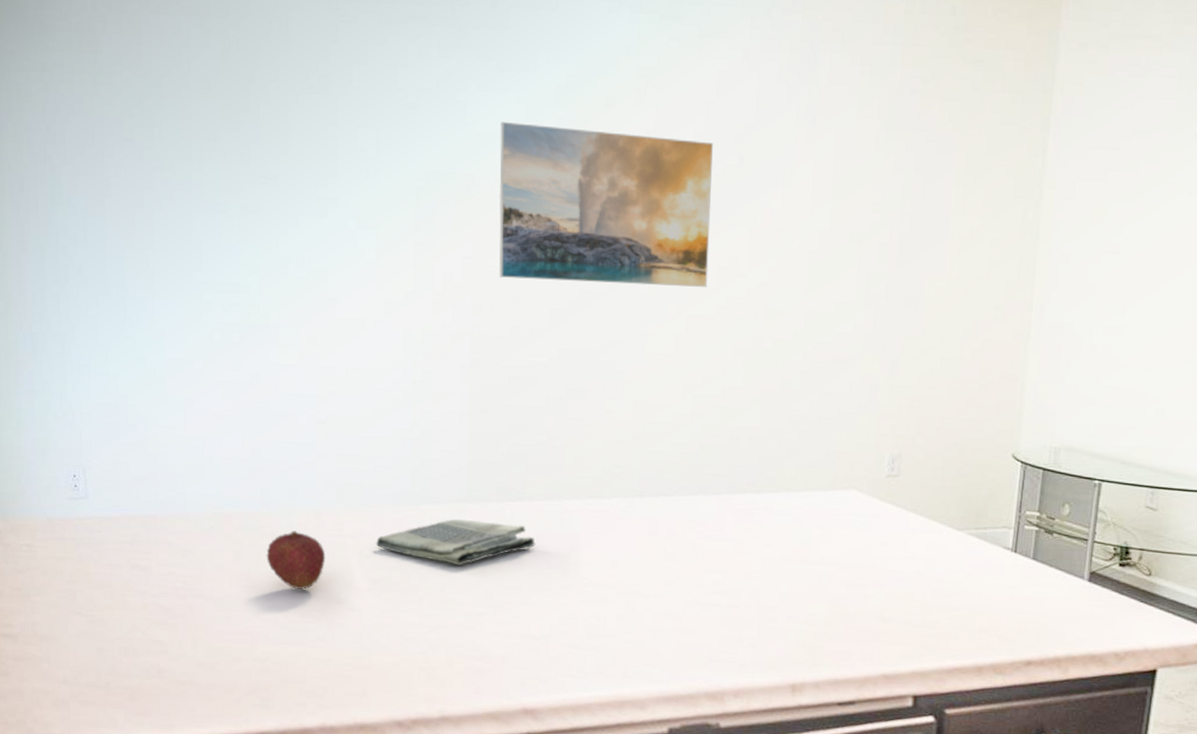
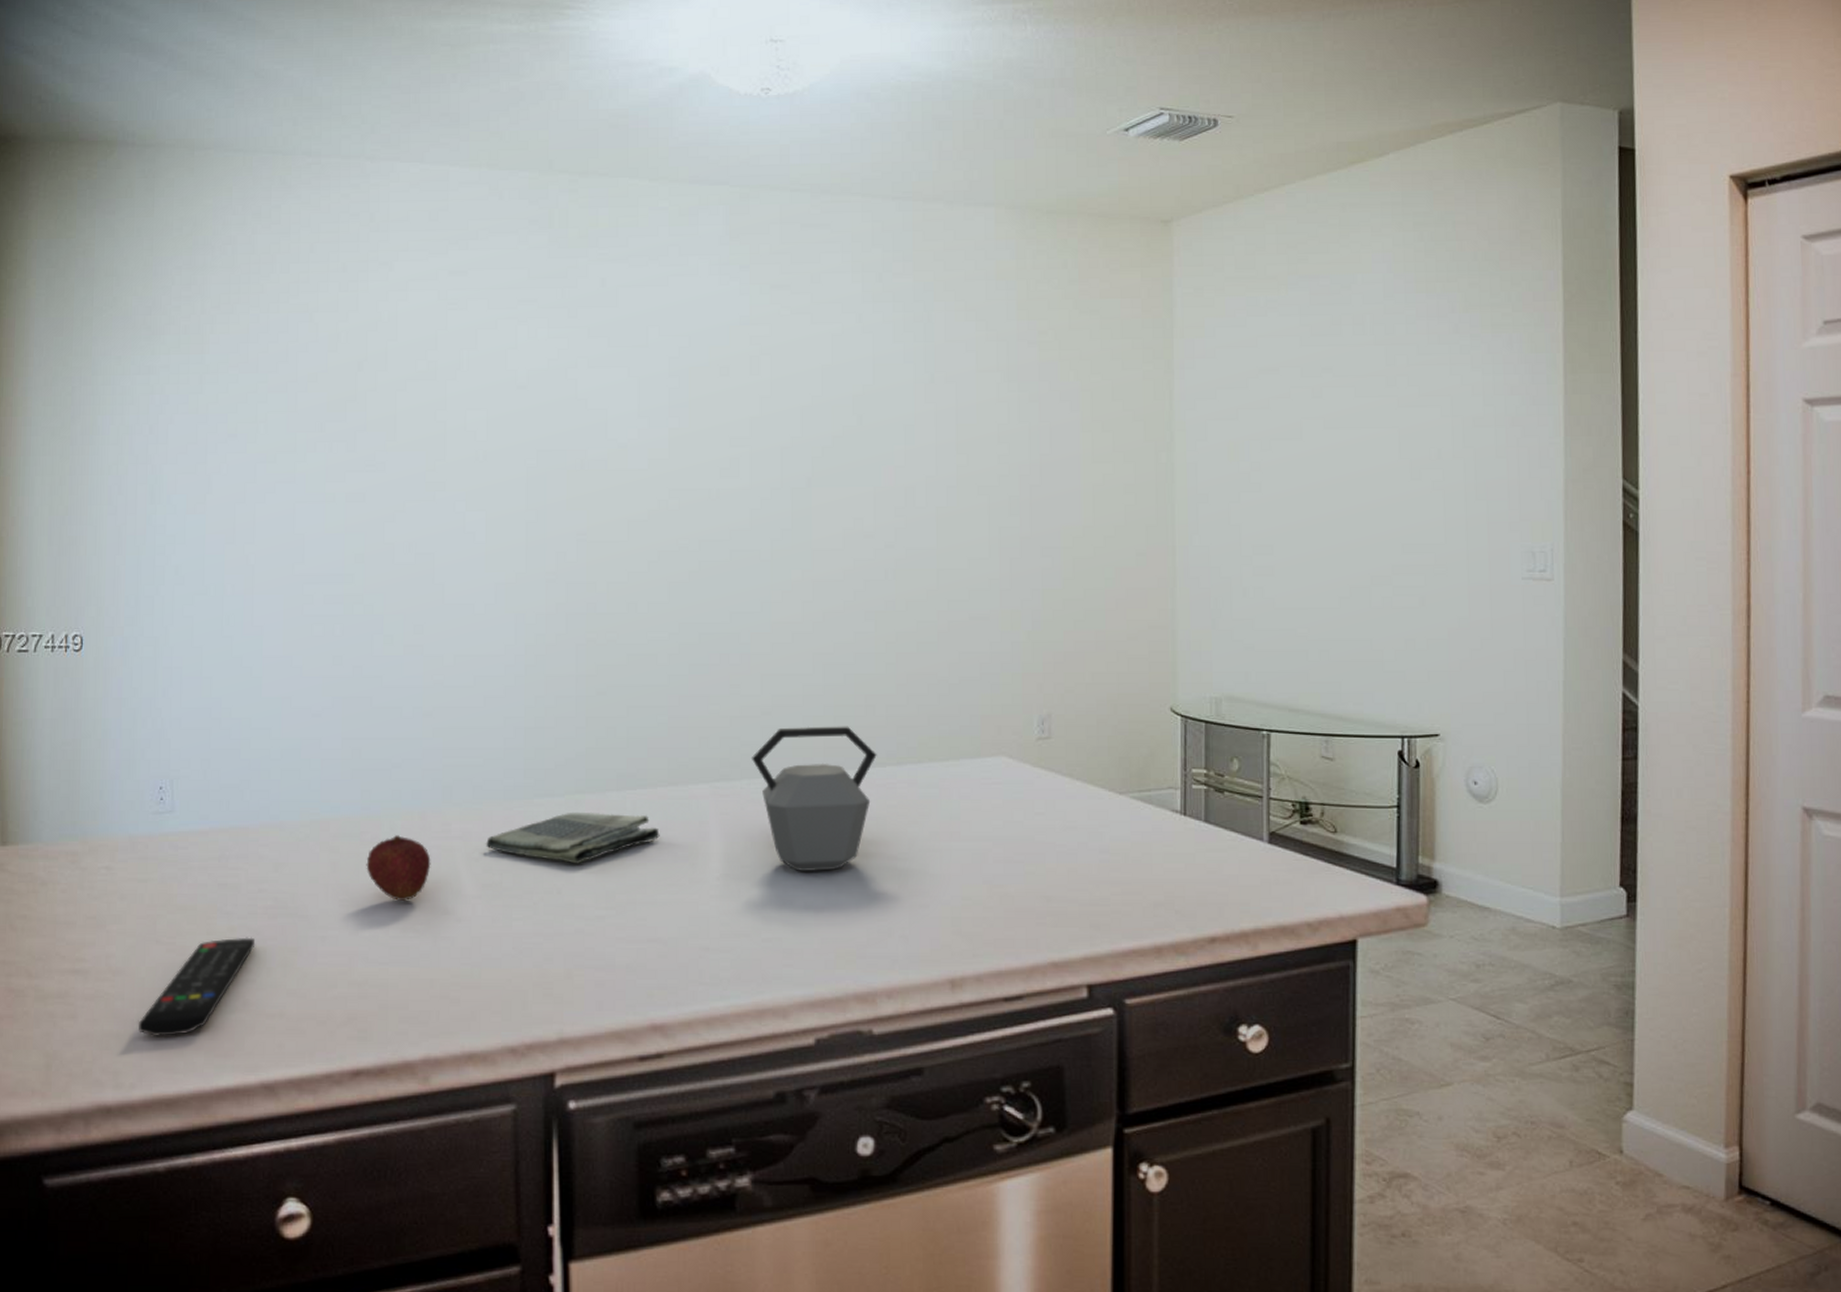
remote control: none [64,613,167,696] -> present [138,937,256,1036]
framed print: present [499,122,713,287] -> none [612,397,833,552]
kettle: none [621,452,738,584] -> present [751,726,877,871]

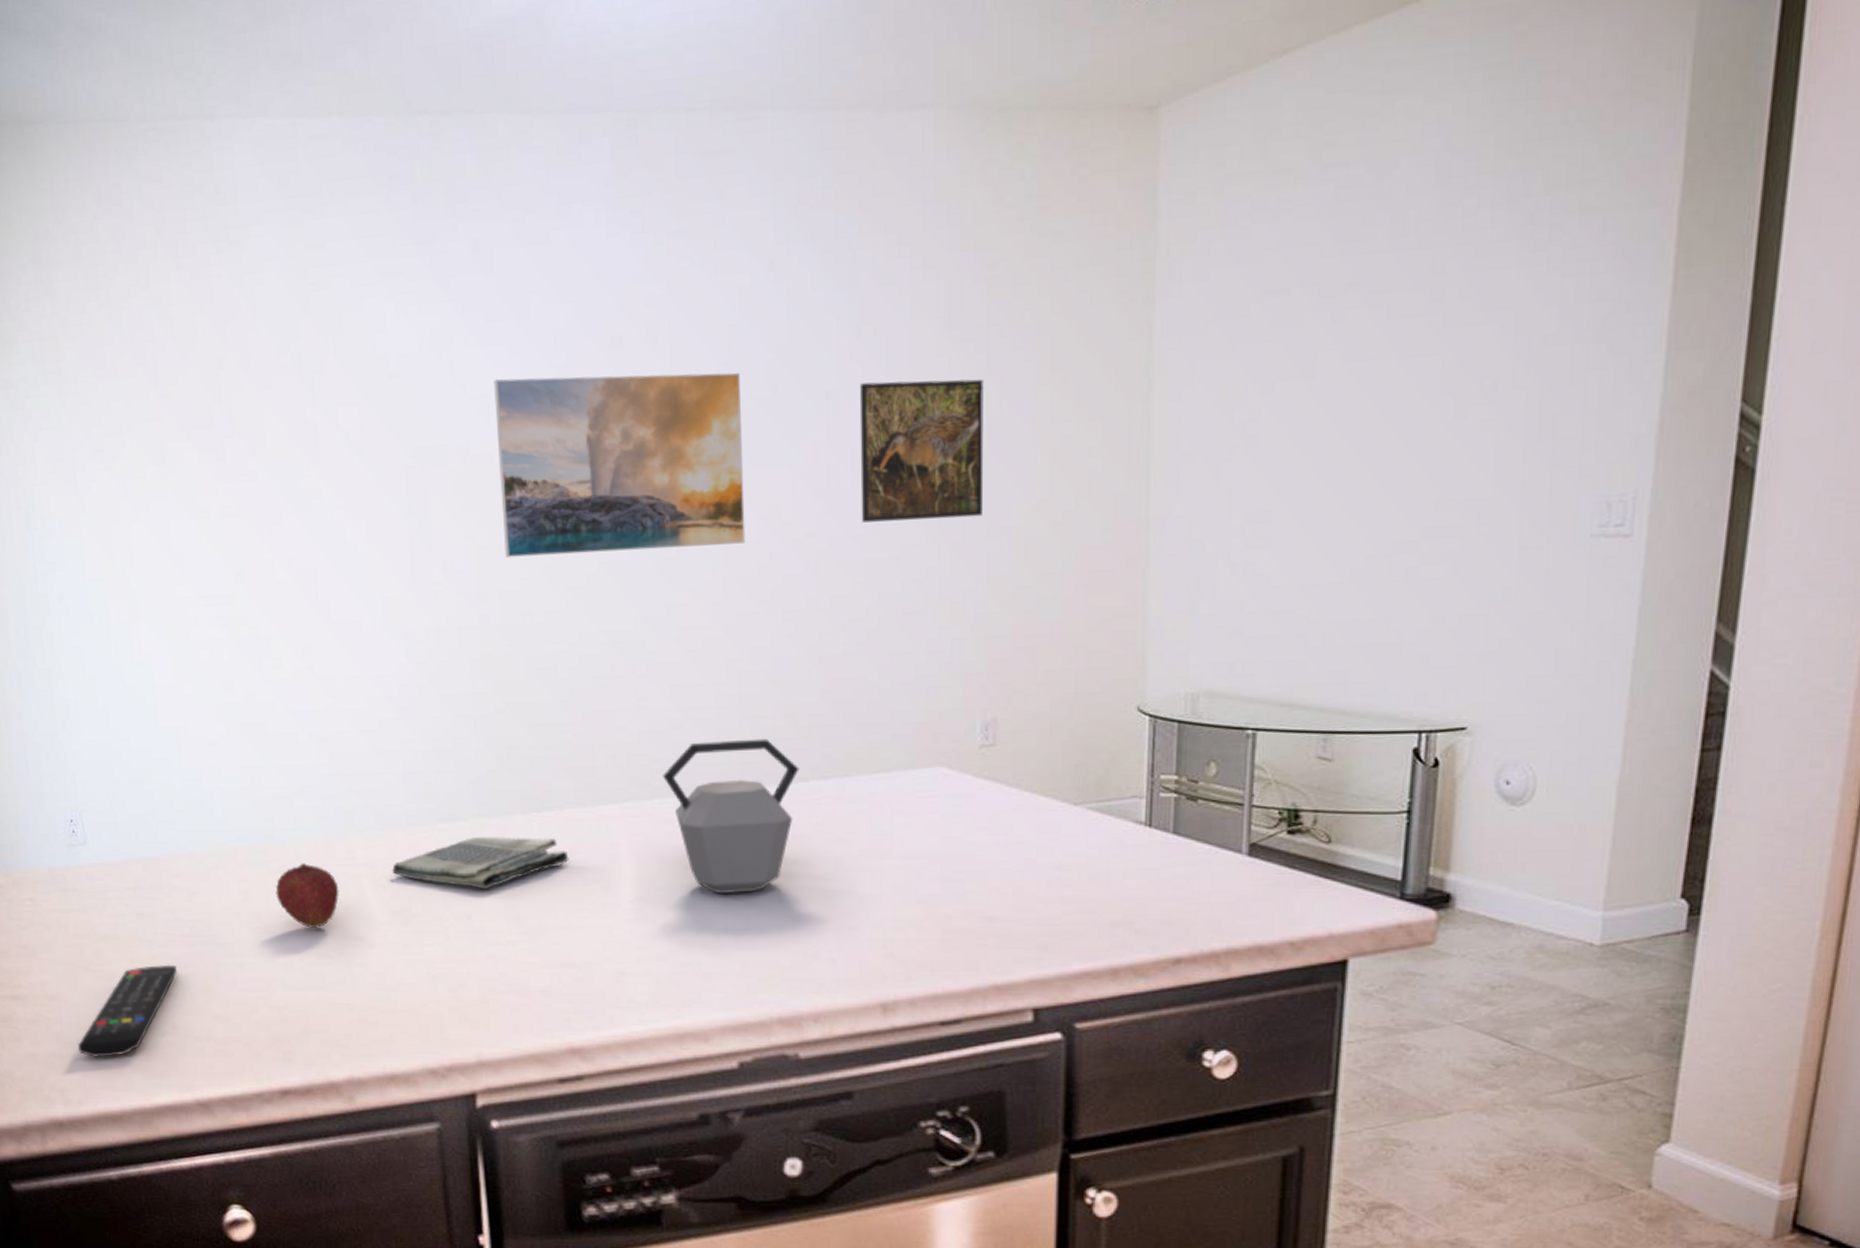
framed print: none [612,397,833,552] -> present [494,372,746,557]
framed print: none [933,420,1038,538] -> present [859,379,984,523]

